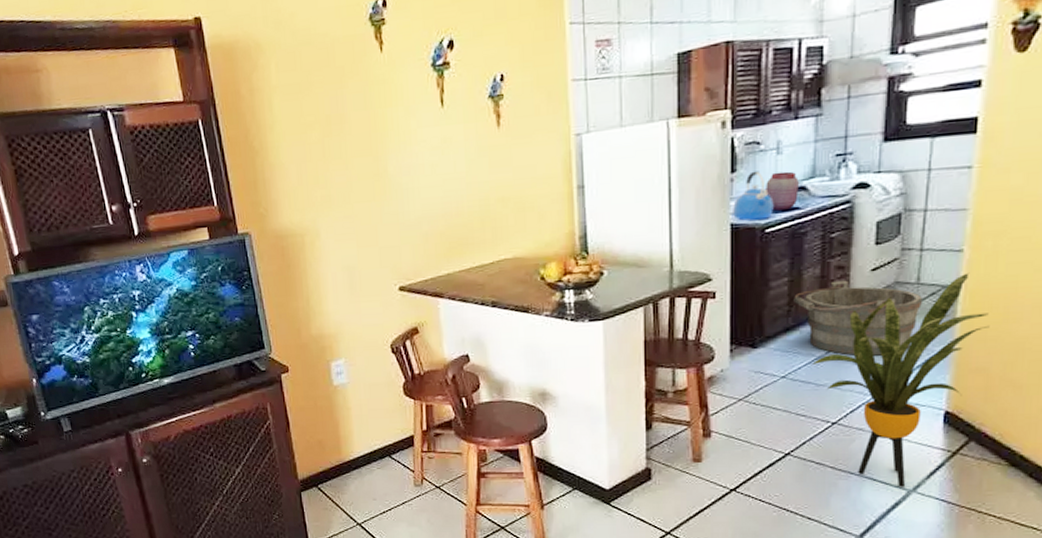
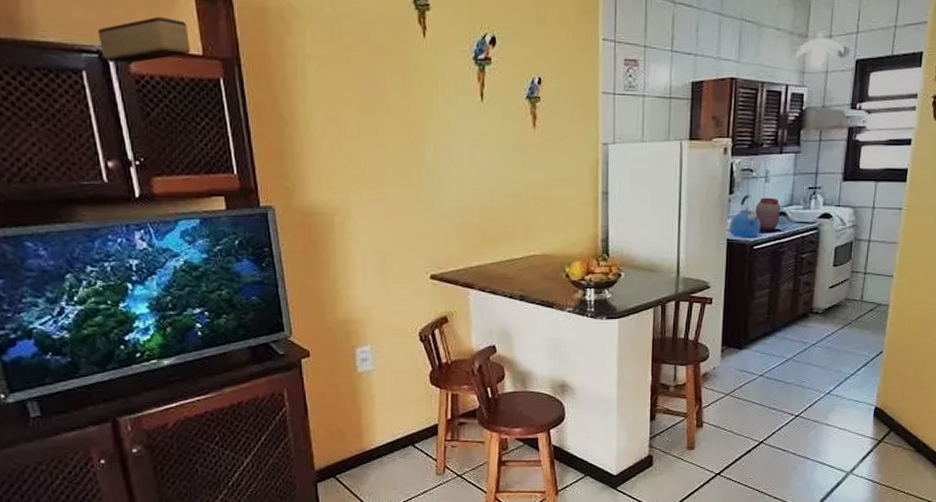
decorative box: none [99,71,173,120] -> present [97,16,190,64]
bucket: present [794,280,922,356] -> none [772,295,864,360]
house plant: present [812,272,990,487] -> none [783,294,908,470]

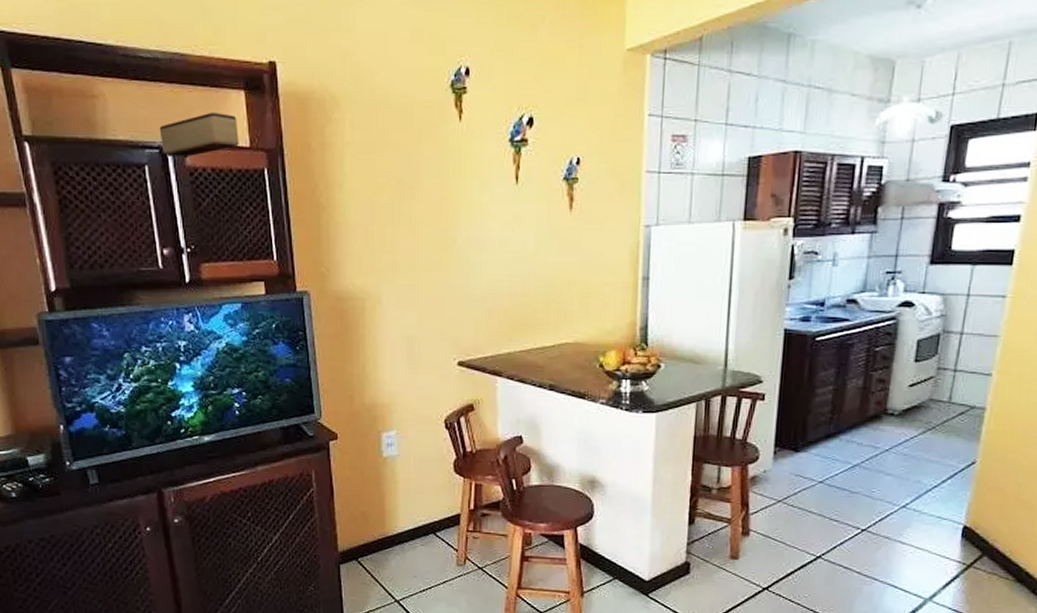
kettle: present [729,194,761,237] -> none [787,280,826,327]
jar: present [755,197,781,231] -> none [819,283,851,320]

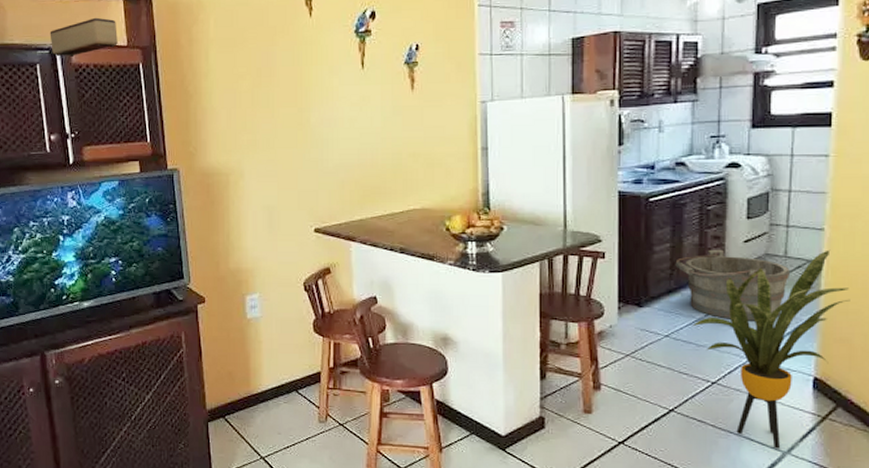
bucket: none [836,393,952,468] -> present [675,249,789,321]
house plant: none [848,396,1009,596] -> present [693,250,850,449]

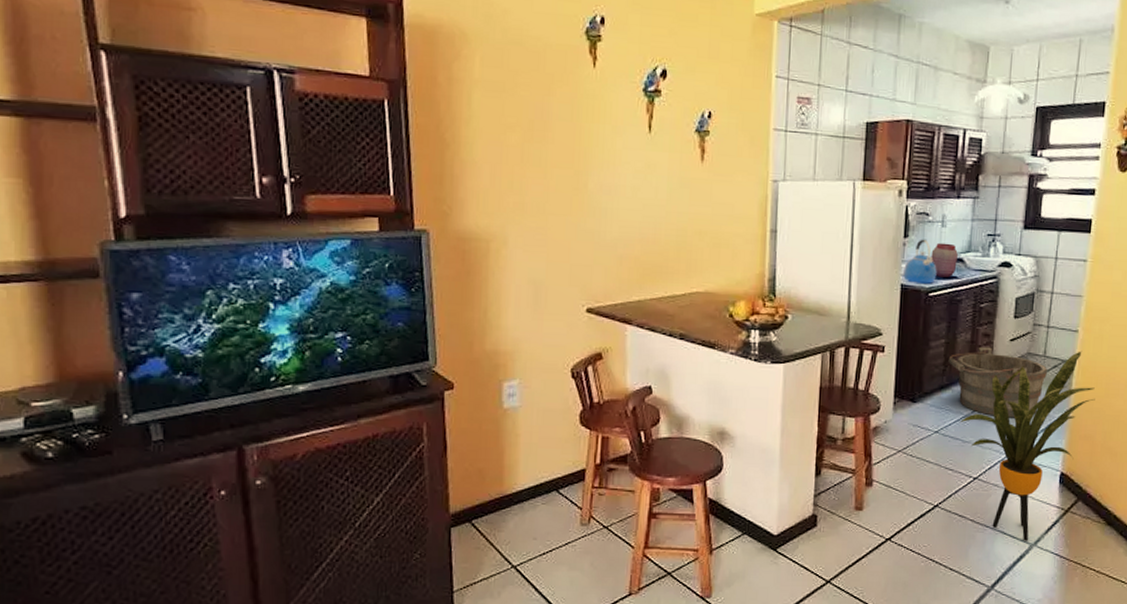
decorative box: present [50,17,118,57] -> none [266,36,357,82]
kettle: none [620,145,656,189] -> present [903,239,937,284]
jar: none [649,148,678,182] -> present [931,242,958,278]

